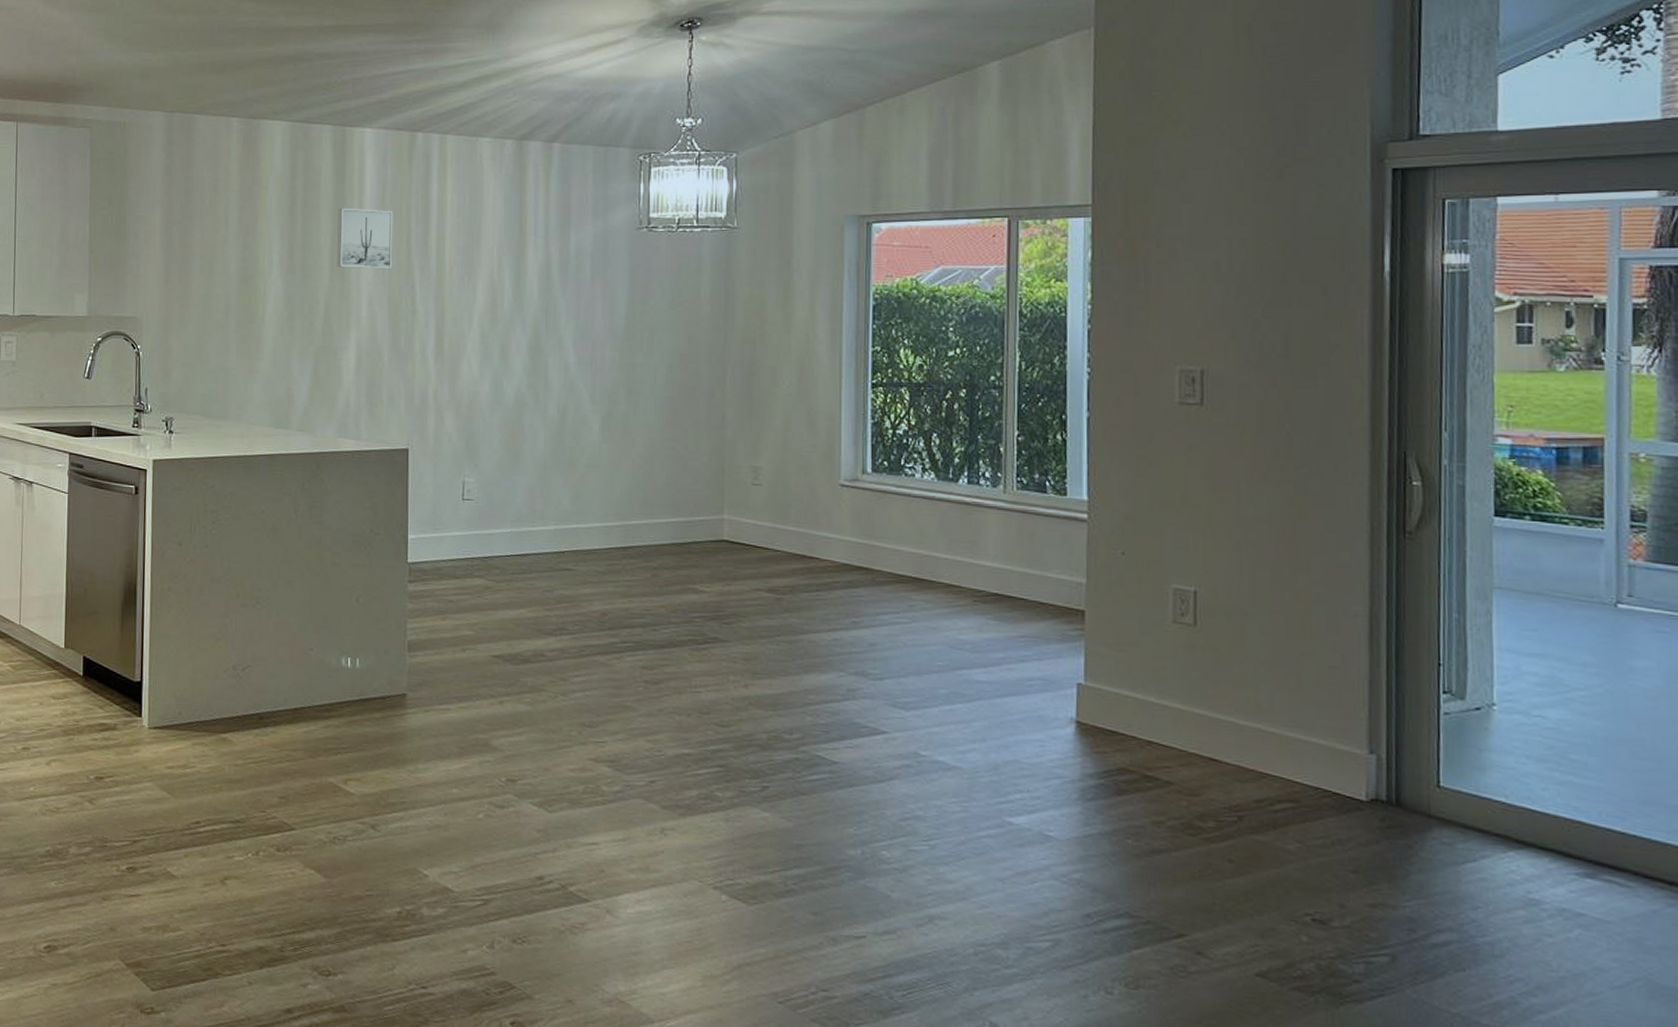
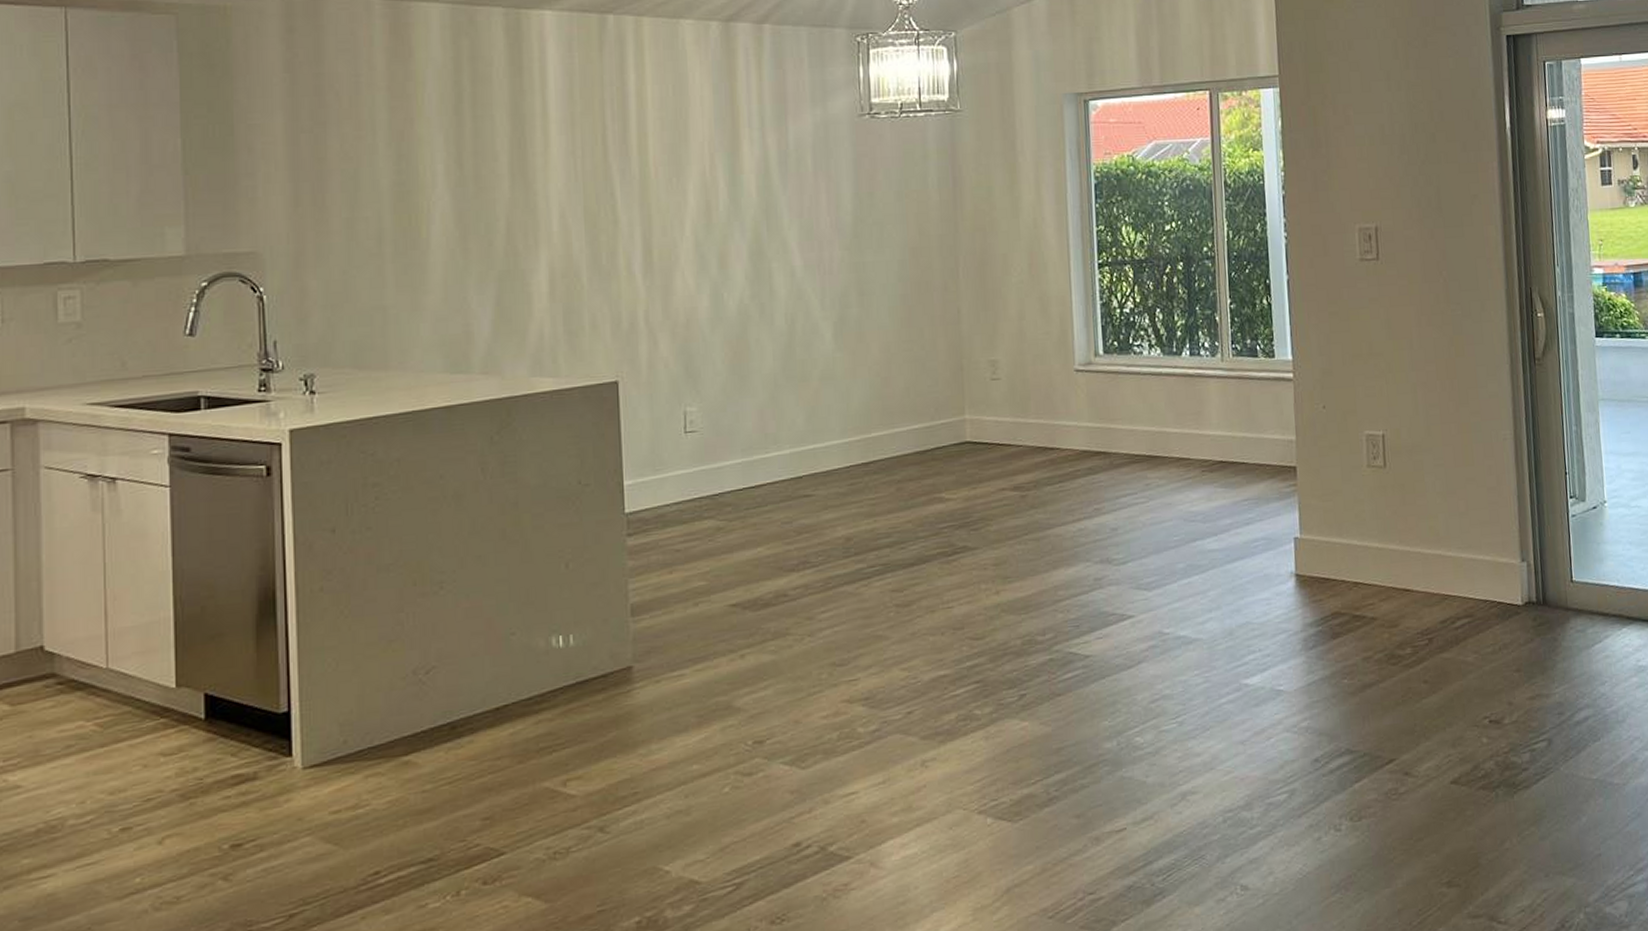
wall art: present [337,208,394,269] -> none [516,104,587,176]

